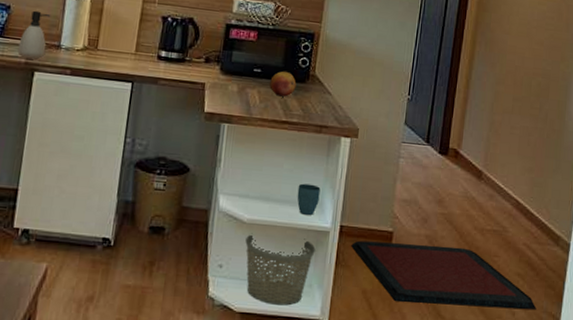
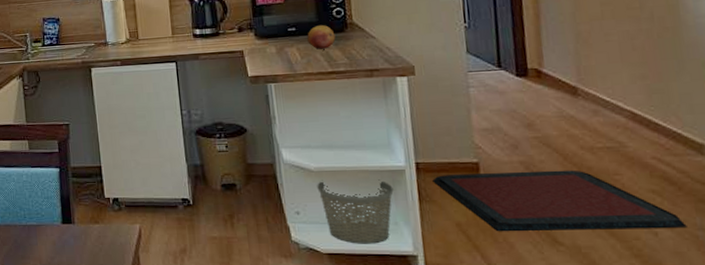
soap dispenser: present [17,10,51,60] -> none [73,17,96,59]
cup: present [297,183,321,215] -> none [360,127,387,157]

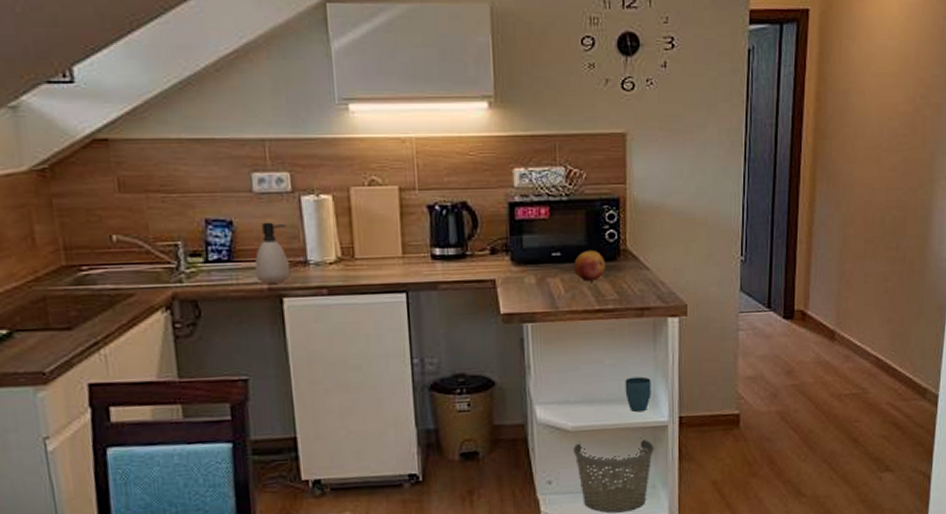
soap dispenser: none [73,17,96,59] -> present [254,222,291,284]
cup: none [360,127,387,157] -> present [625,376,652,412]
doormat: present [432,170,687,231] -> none [694,418,905,487]

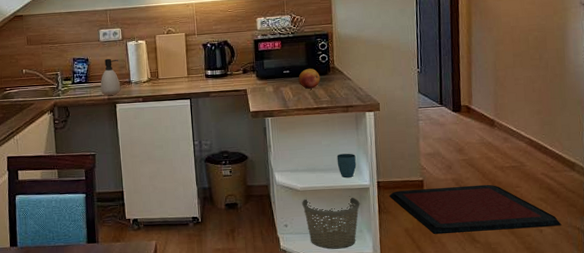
doormat: none [694,418,905,487] -> present [389,184,562,234]

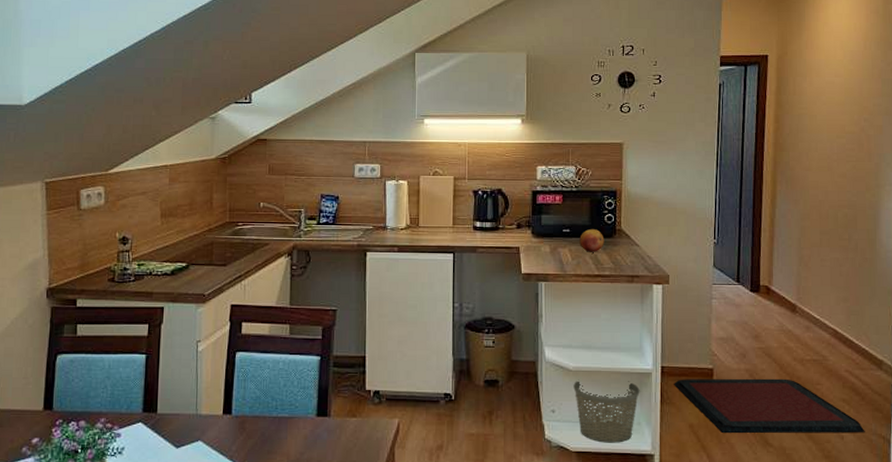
soap dispenser: present [100,58,121,96] -> none [350,198,375,241]
cup: present [337,153,356,178] -> none [617,330,639,359]

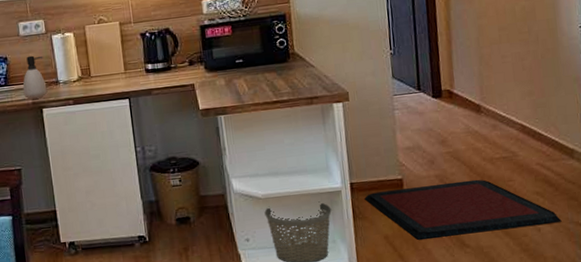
soap dispenser: none [350,198,375,241] -> present [22,55,48,100]
fruit: present [579,228,605,252] -> none [253,55,280,80]

